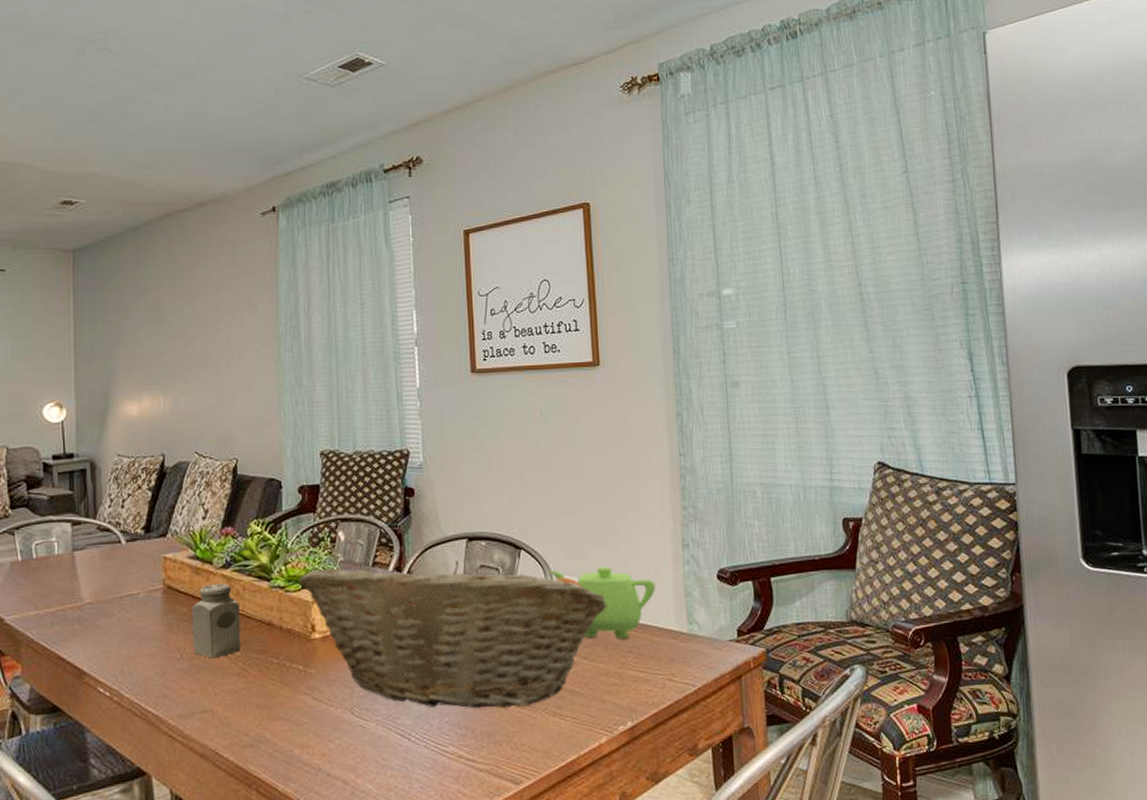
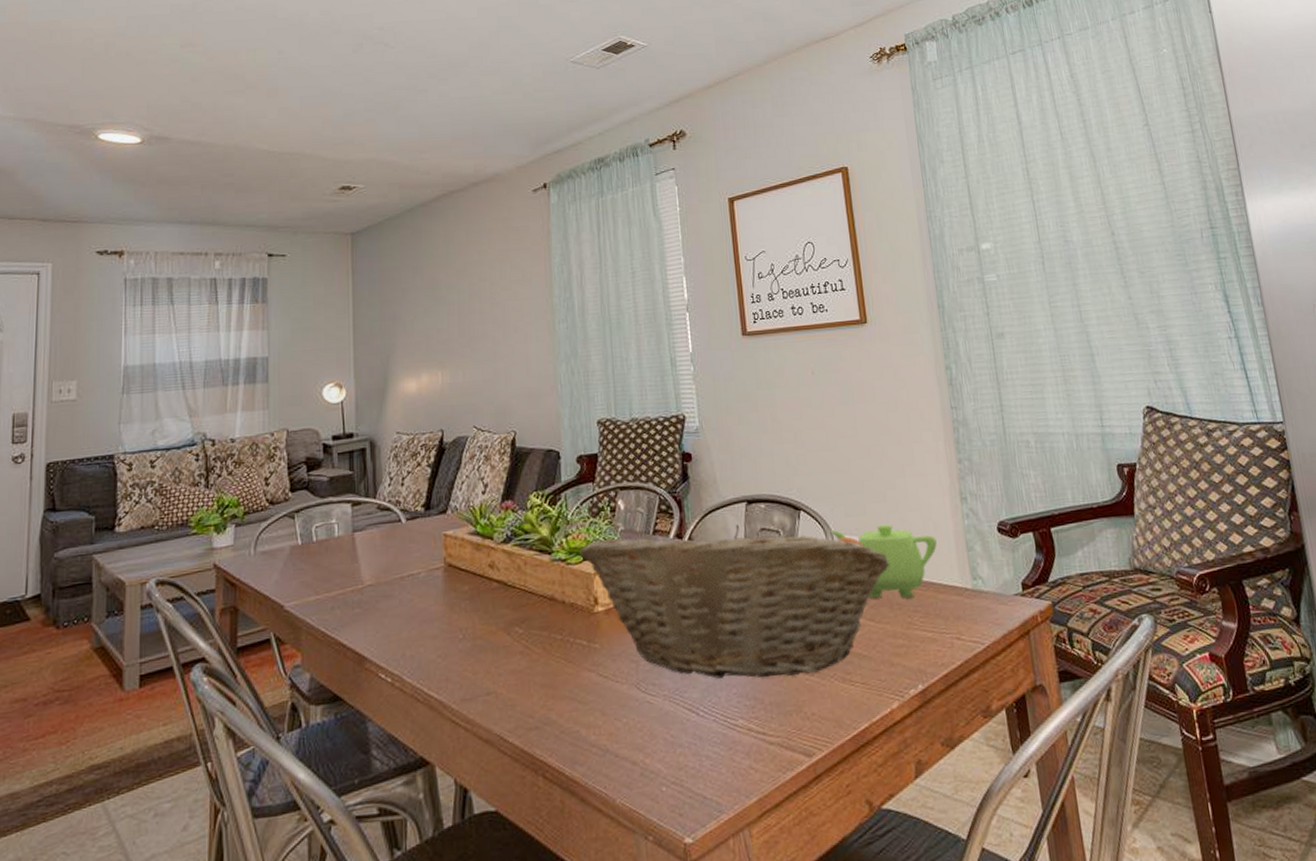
salt shaker: present [192,583,241,659] -> none [474,558,523,638]

